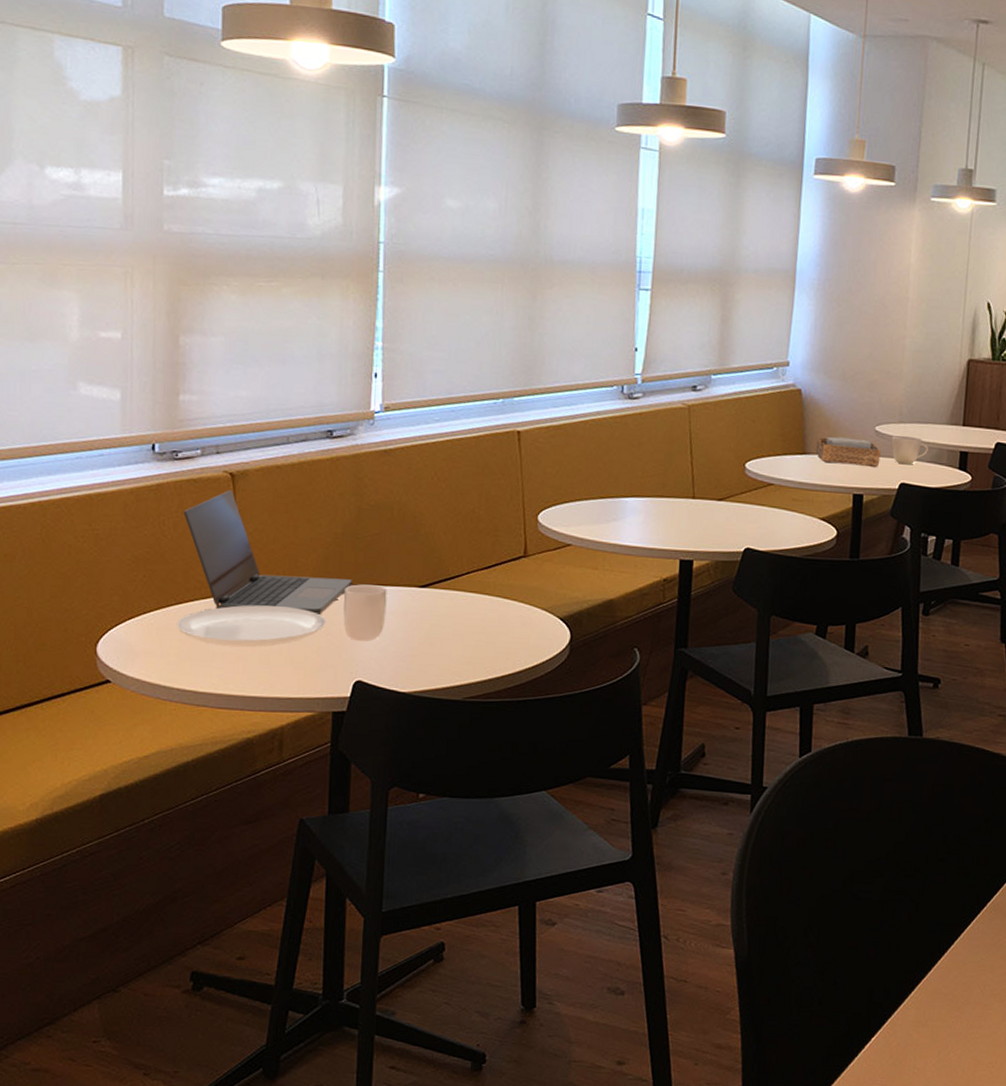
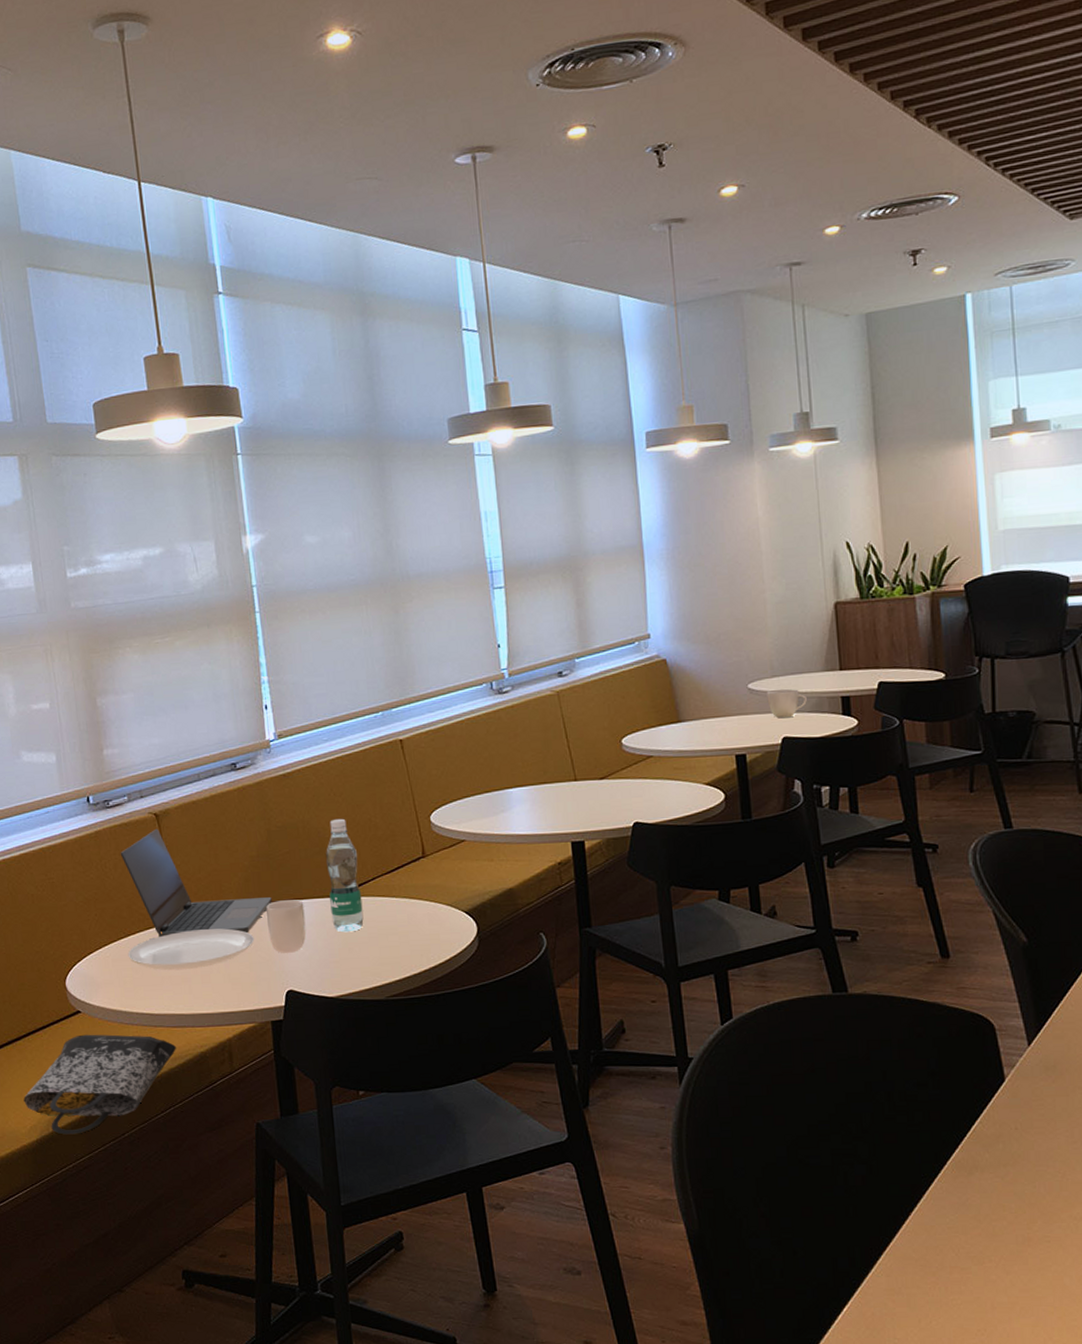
tote bag: none [26,707,220,817] -> present [23,1034,177,1135]
bottle: none [416,505,454,627] -> present [325,818,364,933]
napkin holder: present [815,436,881,467] -> none [689,699,758,728]

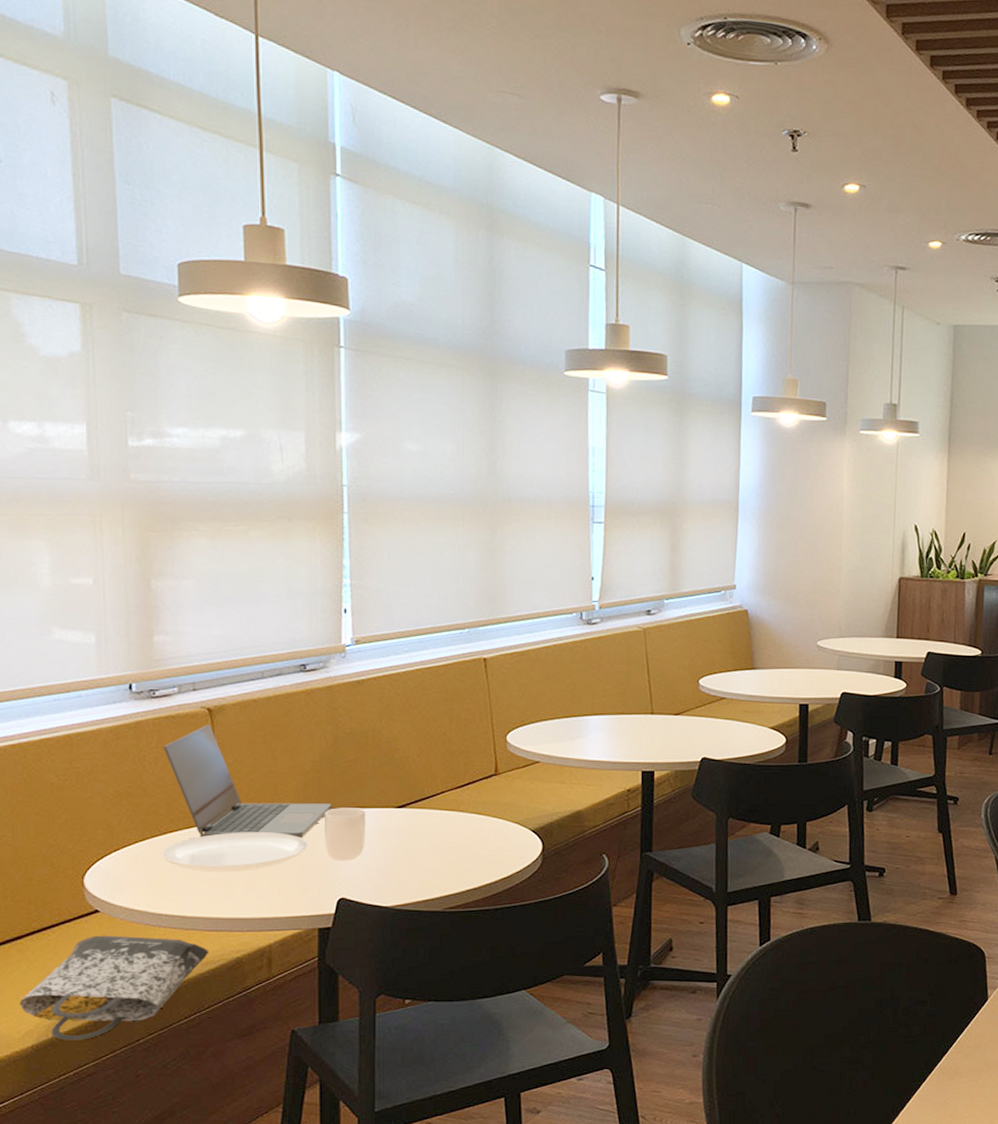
bottle: present [325,818,364,933] -> none [393,730,428,844]
cup: present [766,688,808,719] -> none [832,648,867,676]

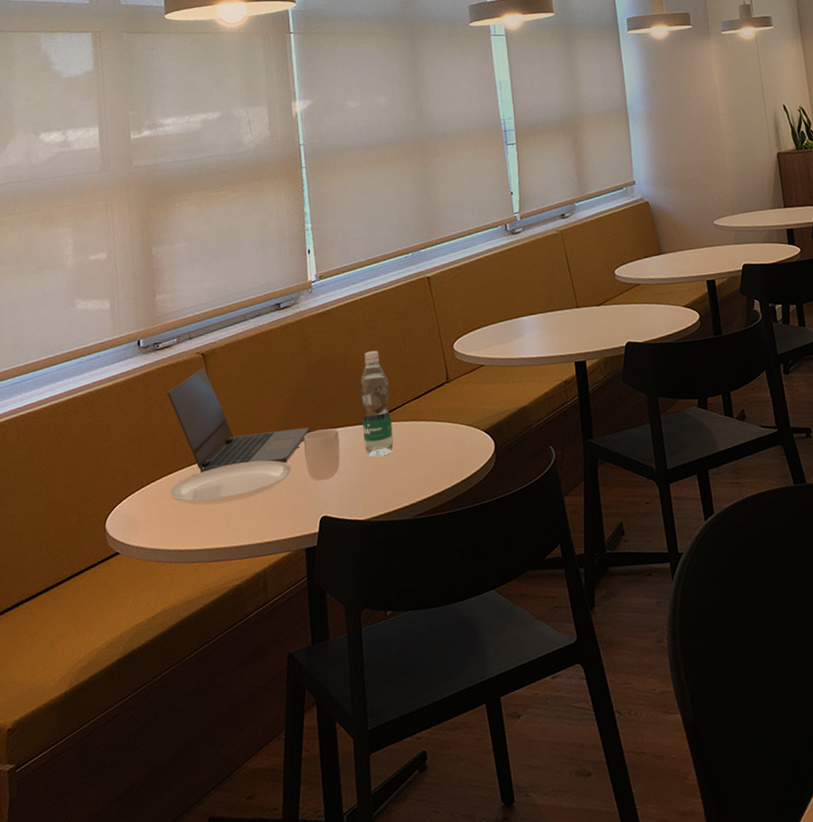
tote bag: present [20,935,210,1041] -> none [54,572,213,684]
bottle: none [393,730,428,844] -> present [359,350,394,457]

